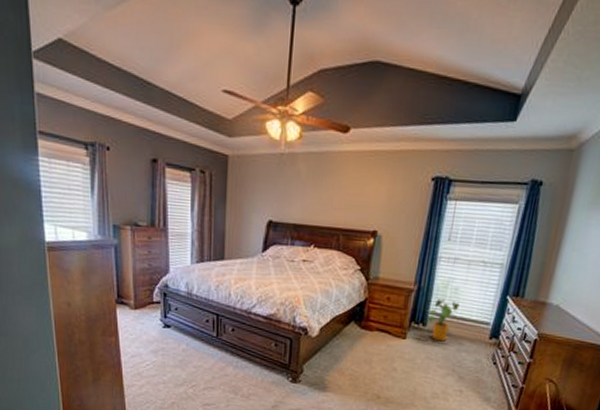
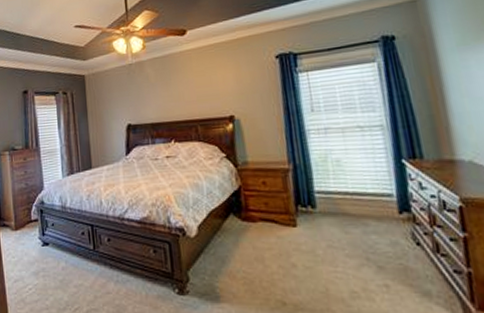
house plant: present [427,298,460,342] -> none [312,174,349,224]

